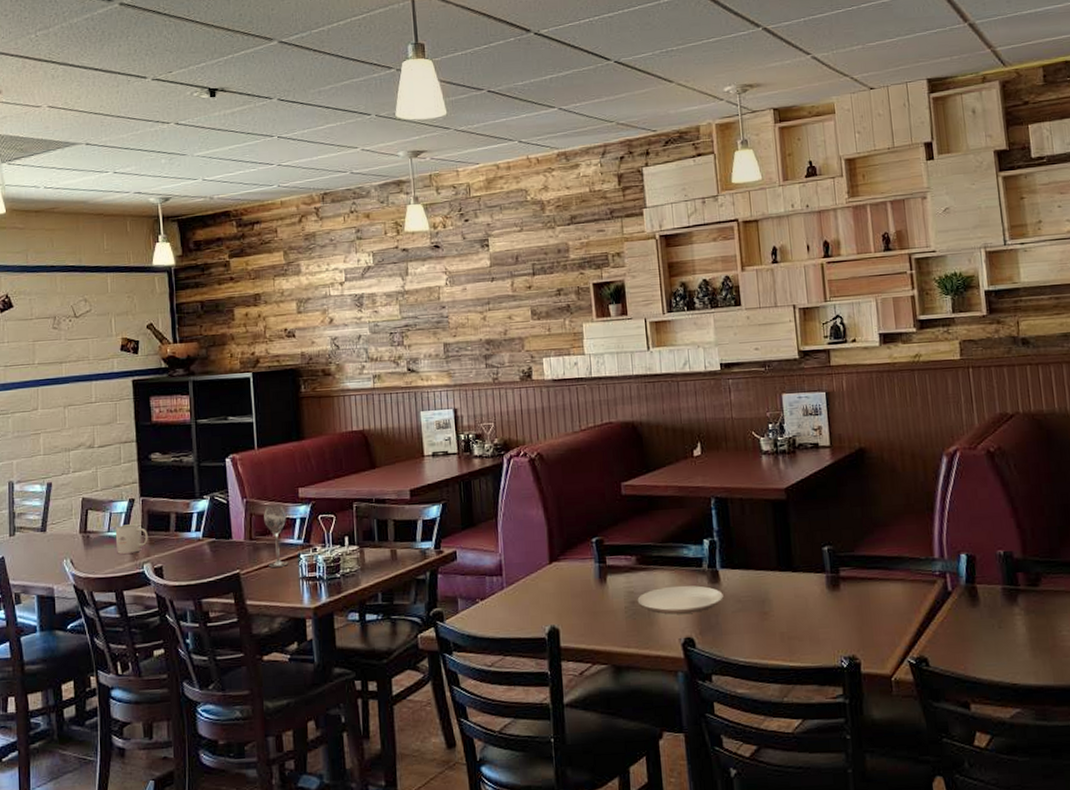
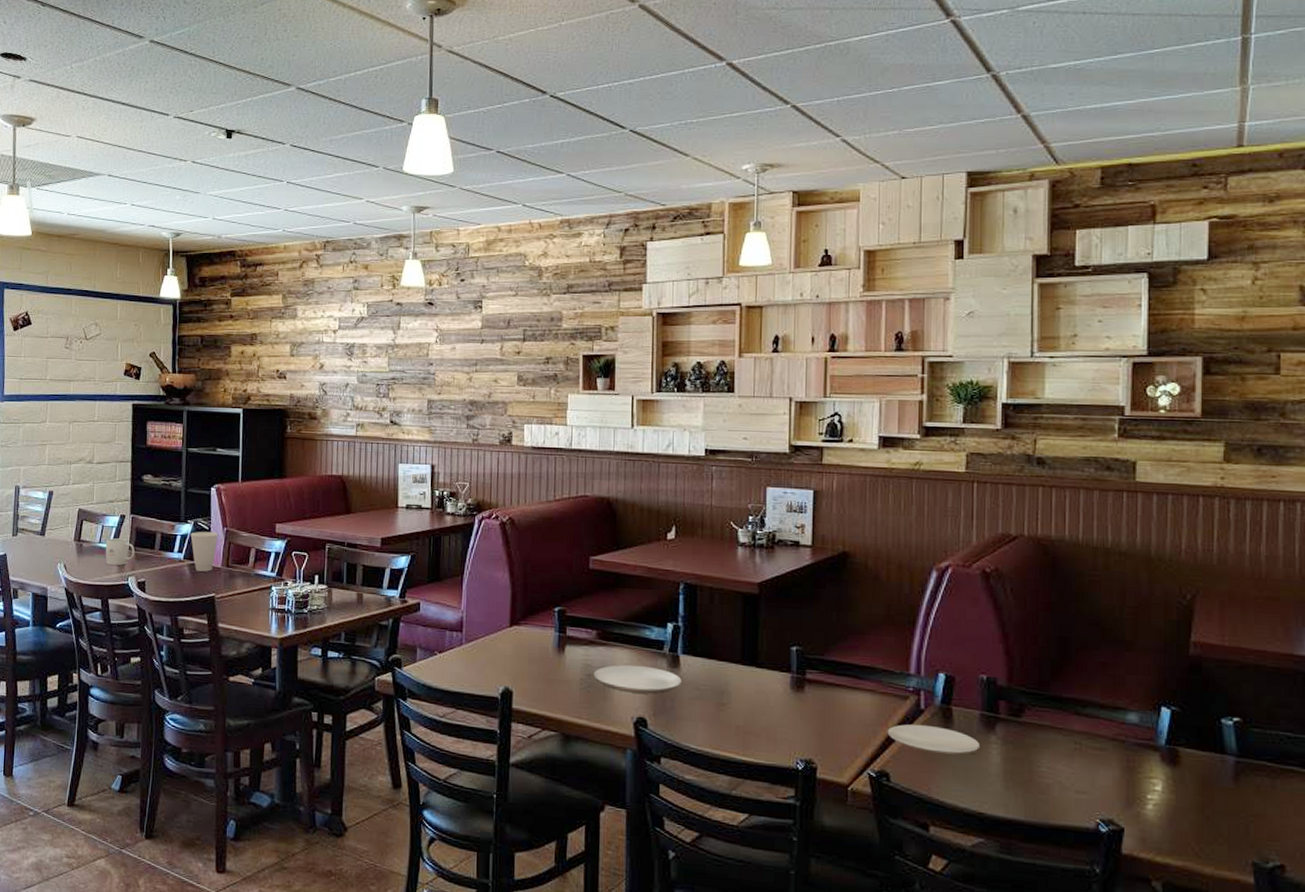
cup: none [208,504,238,549] -> present [190,531,219,572]
wineglass: present [264,505,289,568] -> none [241,537,263,597]
plate: none [920,605,1006,633] -> present [887,724,979,755]

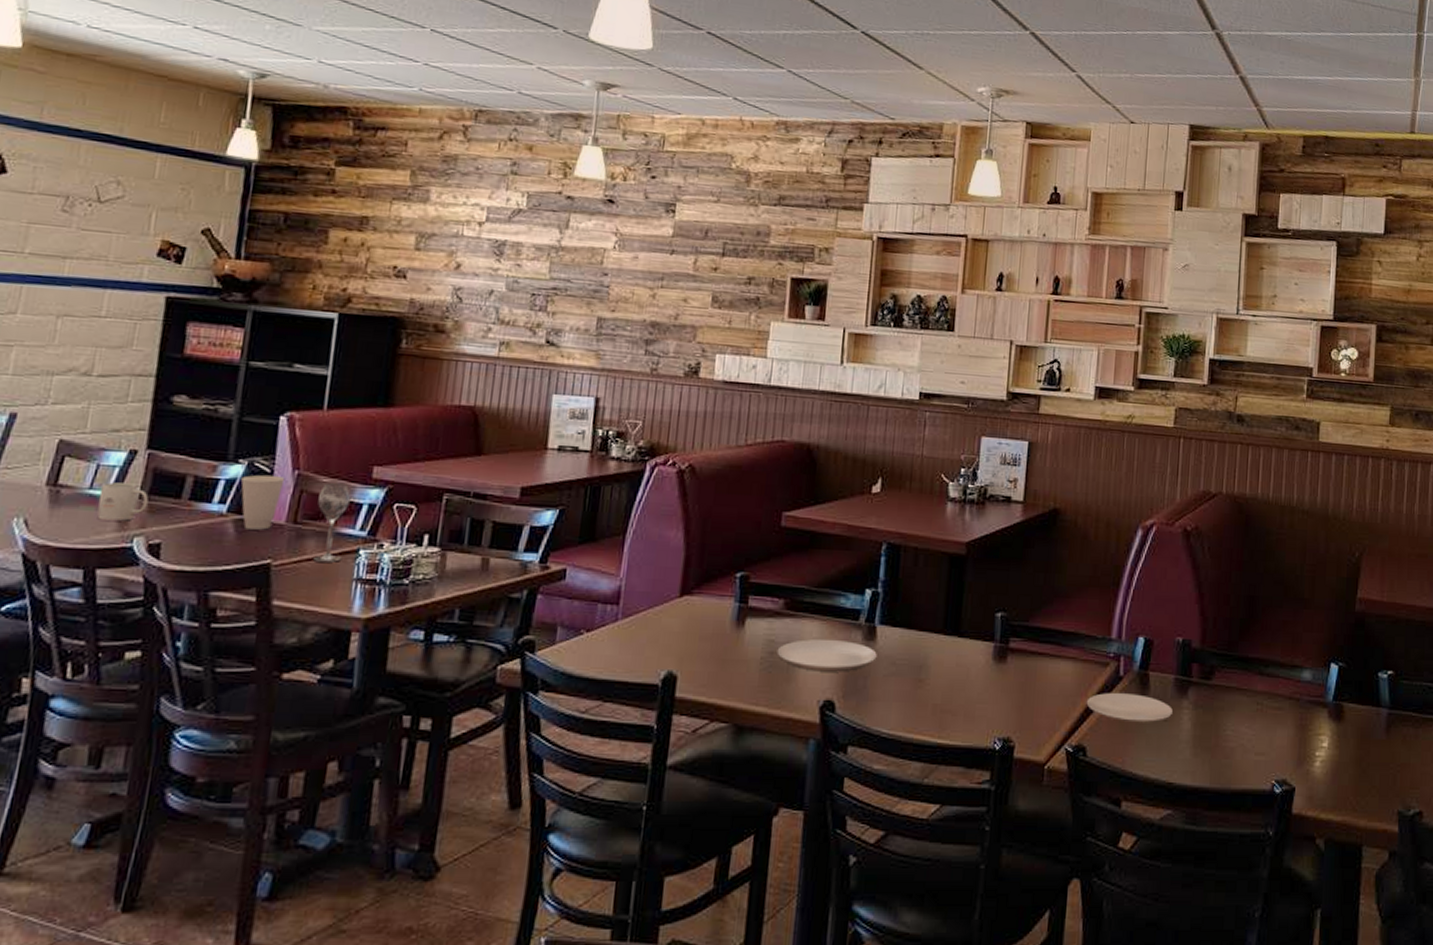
wineglass: none [241,537,263,597] -> present [313,483,351,563]

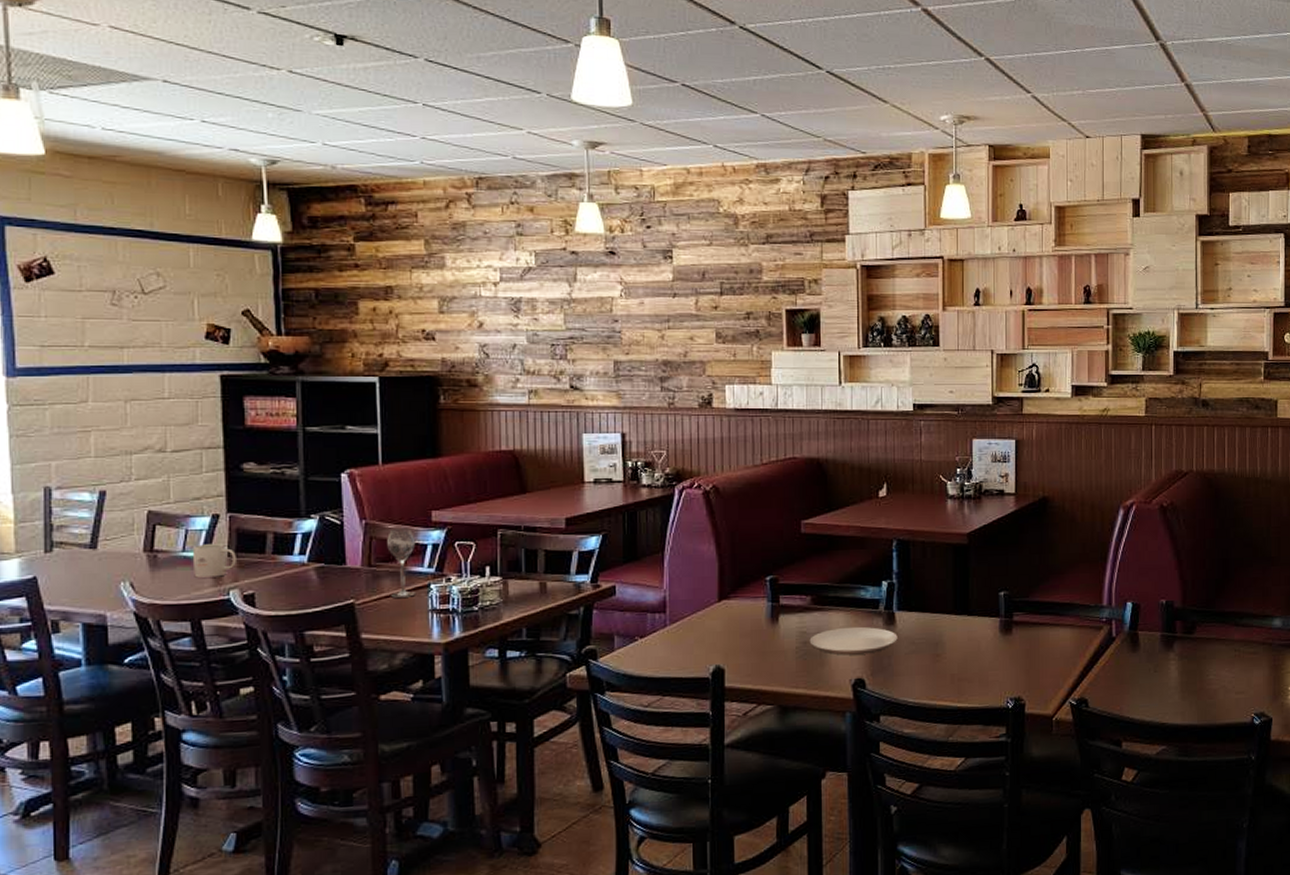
cup: present [241,474,285,530] -> none [316,526,355,575]
plate: present [1086,692,1172,723] -> none [1085,650,1161,676]

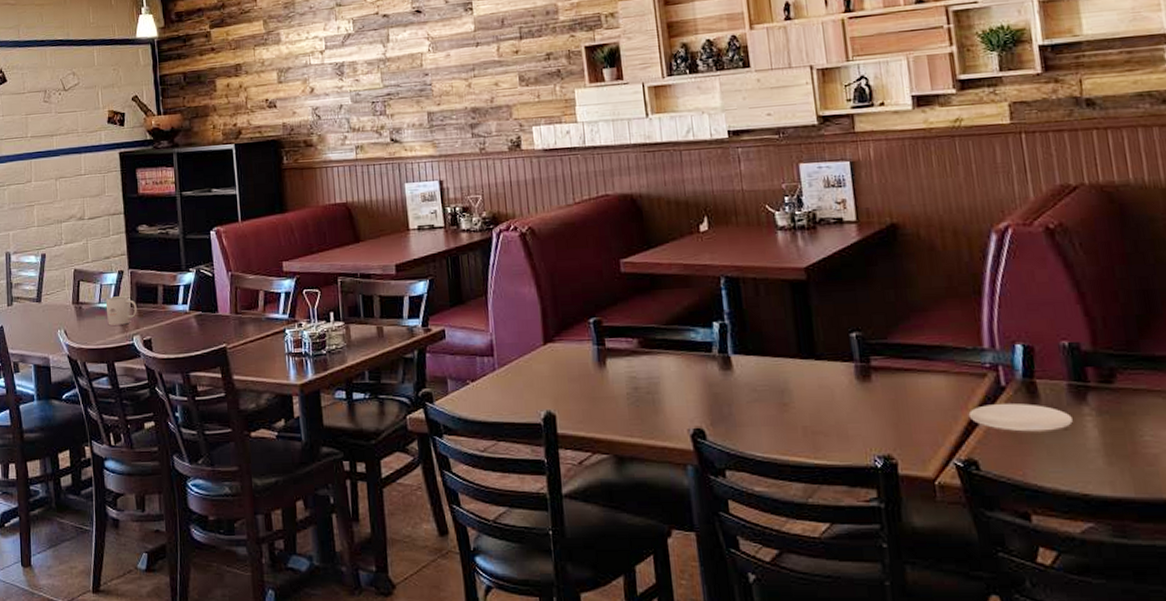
wineglass: present [387,528,417,599] -> none [249,278,275,343]
plate: present [809,626,898,655] -> none [640,371,737,403]
plate: none [1085,650,1161,676] -> present [968,402,1073,434]

